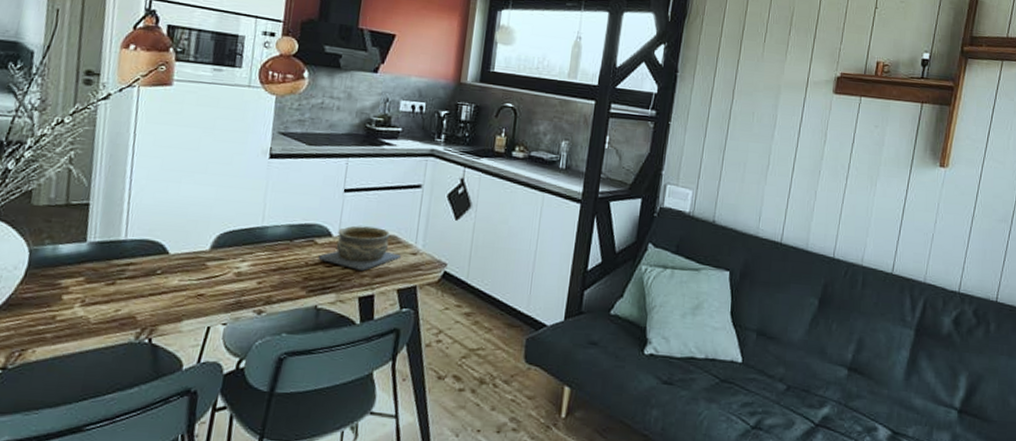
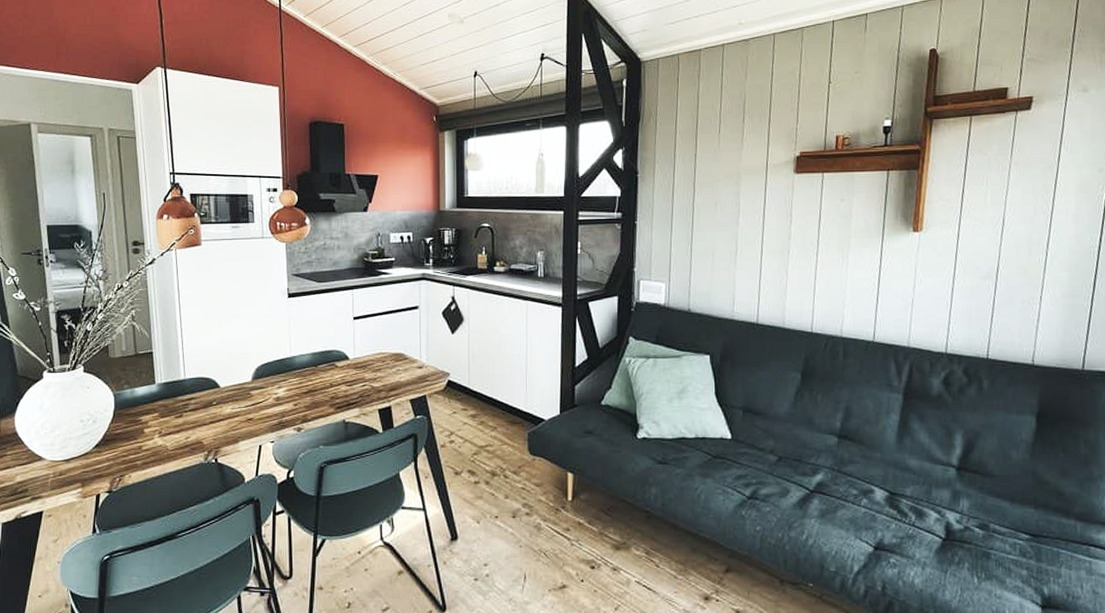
bowl: present [318,225,401,272] -> none [340,347,409,387]

